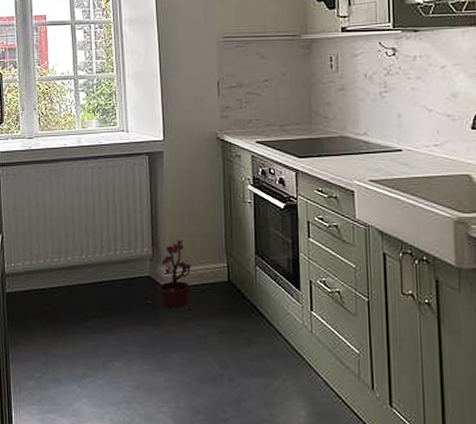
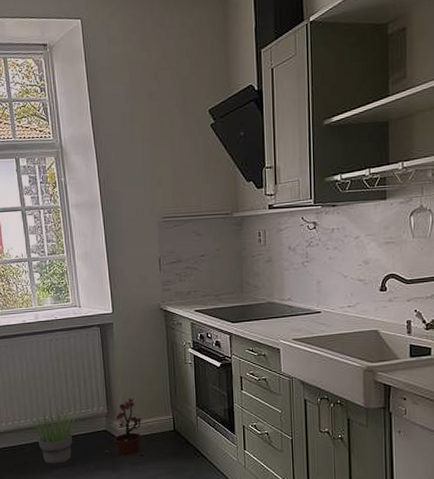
potted plant: none [59,246,119,314] -> present [26,408,78,464]

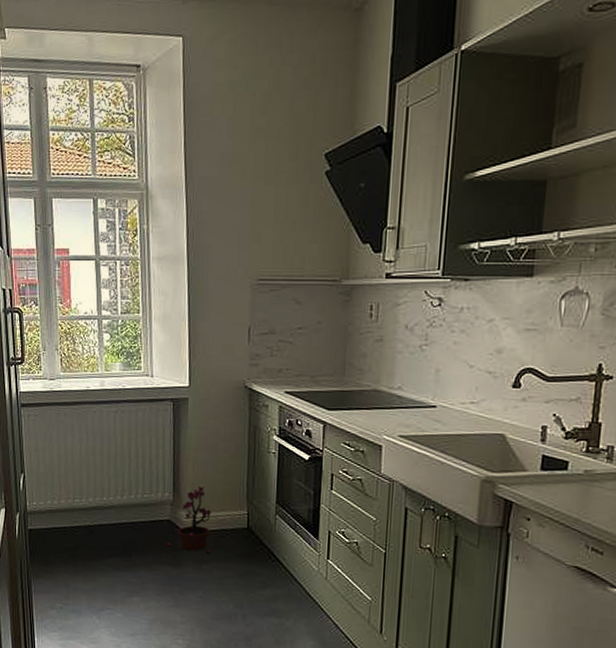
potted plant: present [26,408,78,464] -> none [81,489,140,553]

